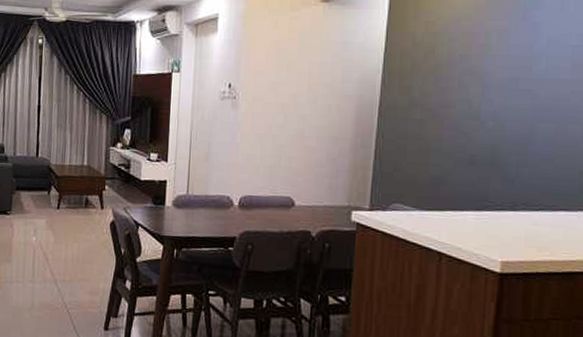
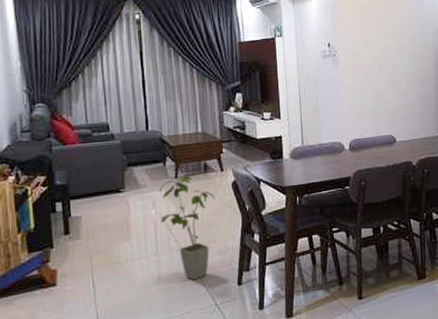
house plant: none [39,207,93,315] -> present [159,175,215,281]

